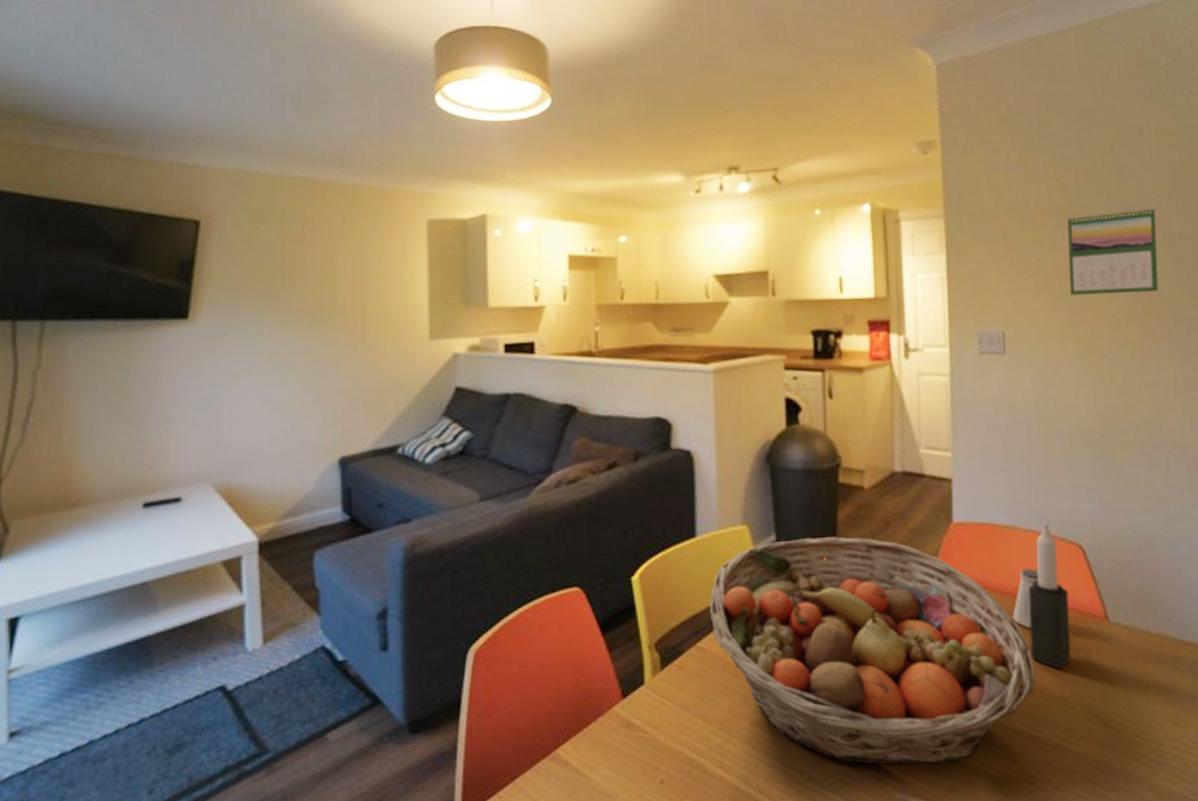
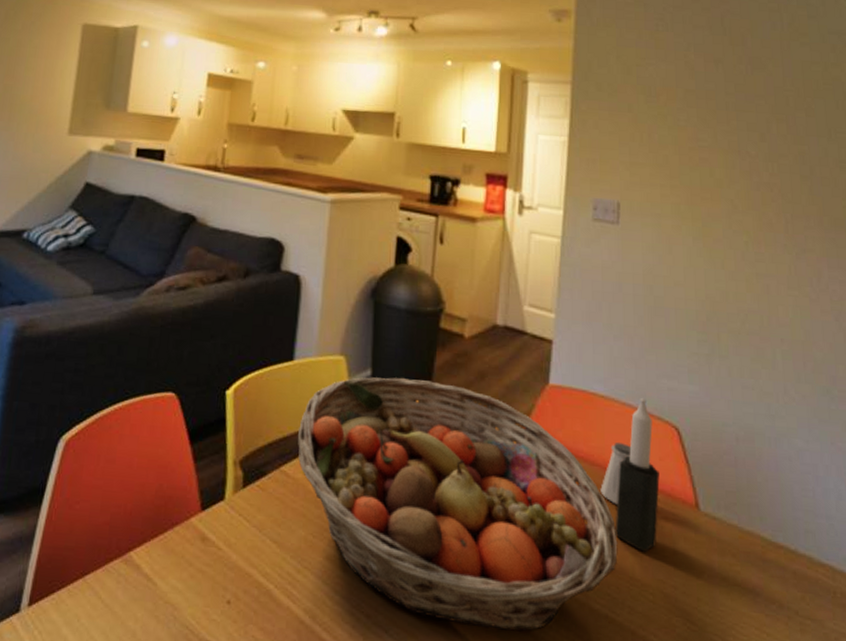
calendar: present [1067,207,1159,296] -> none [689,98,782,184]

